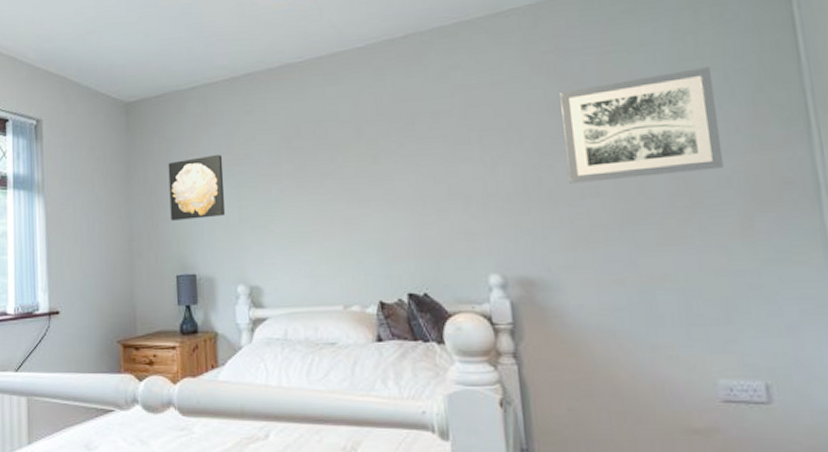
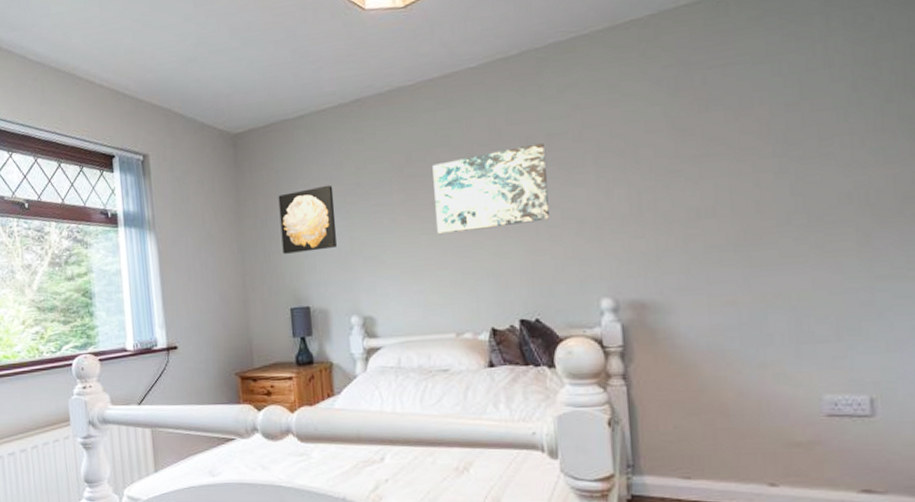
wall art: none [321,120,436,205] -> present [432,142,550,234]
wall art: present [558,67,723,184] -> none [678,77,844,205]

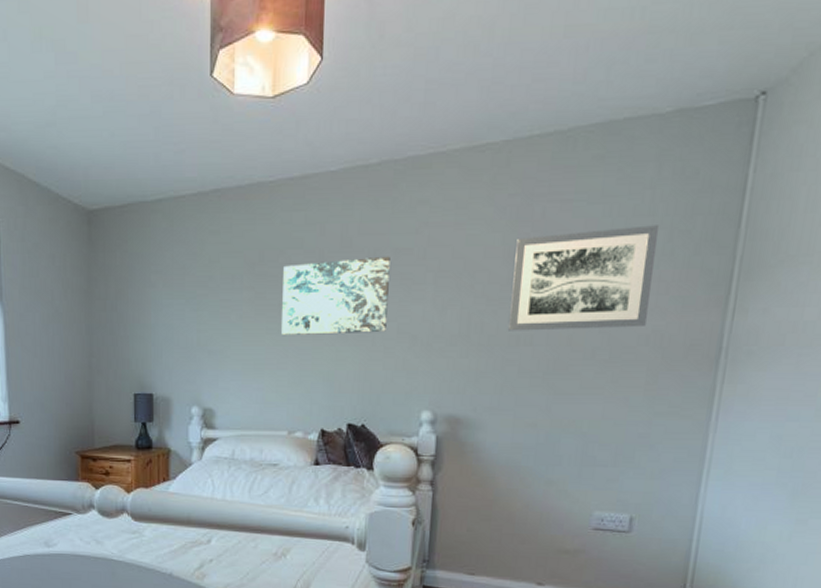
wall art: present [278,185,337,254] -> none [130,274,185,340]
wall art: none [678,77,844,205] -> present [507,225,660,331]

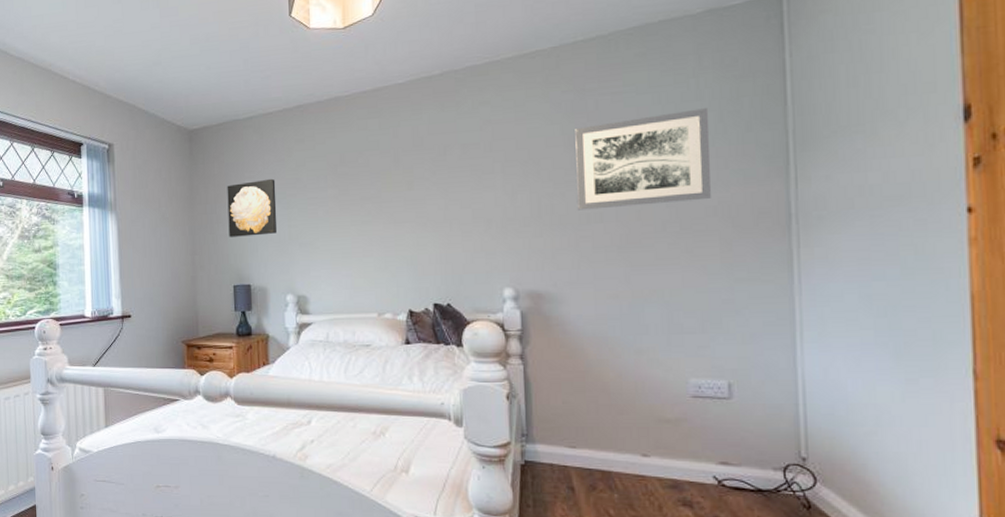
wall art: none [130,274,185,340] -> present [227,178,277,237]
wall art: present [282,256,390,335] -> none [363,151,462,226]

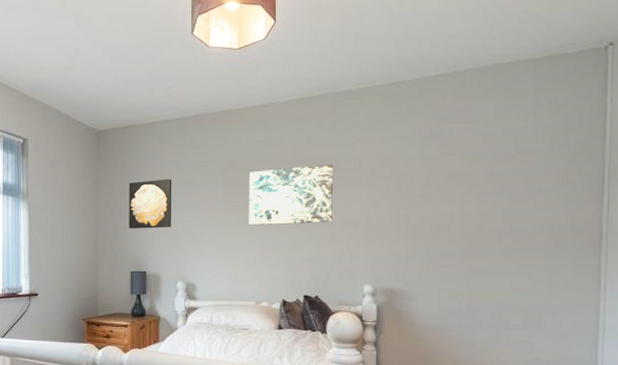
wall art: none [363,151,462,226] -> present [249,164,333,225]
wall art: present [573,108,711,211] -> none [429,140,542,221]

